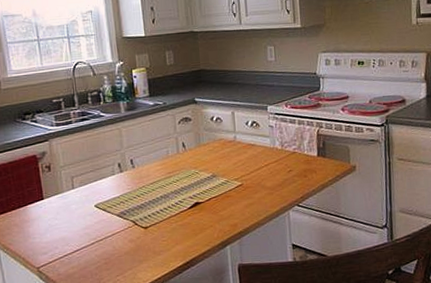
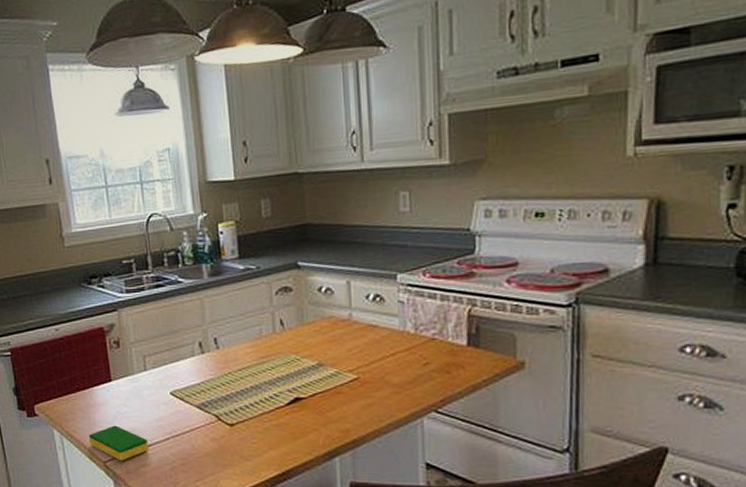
dish sponge: none [23,236,76,266] -> present [88,425,148,461]

